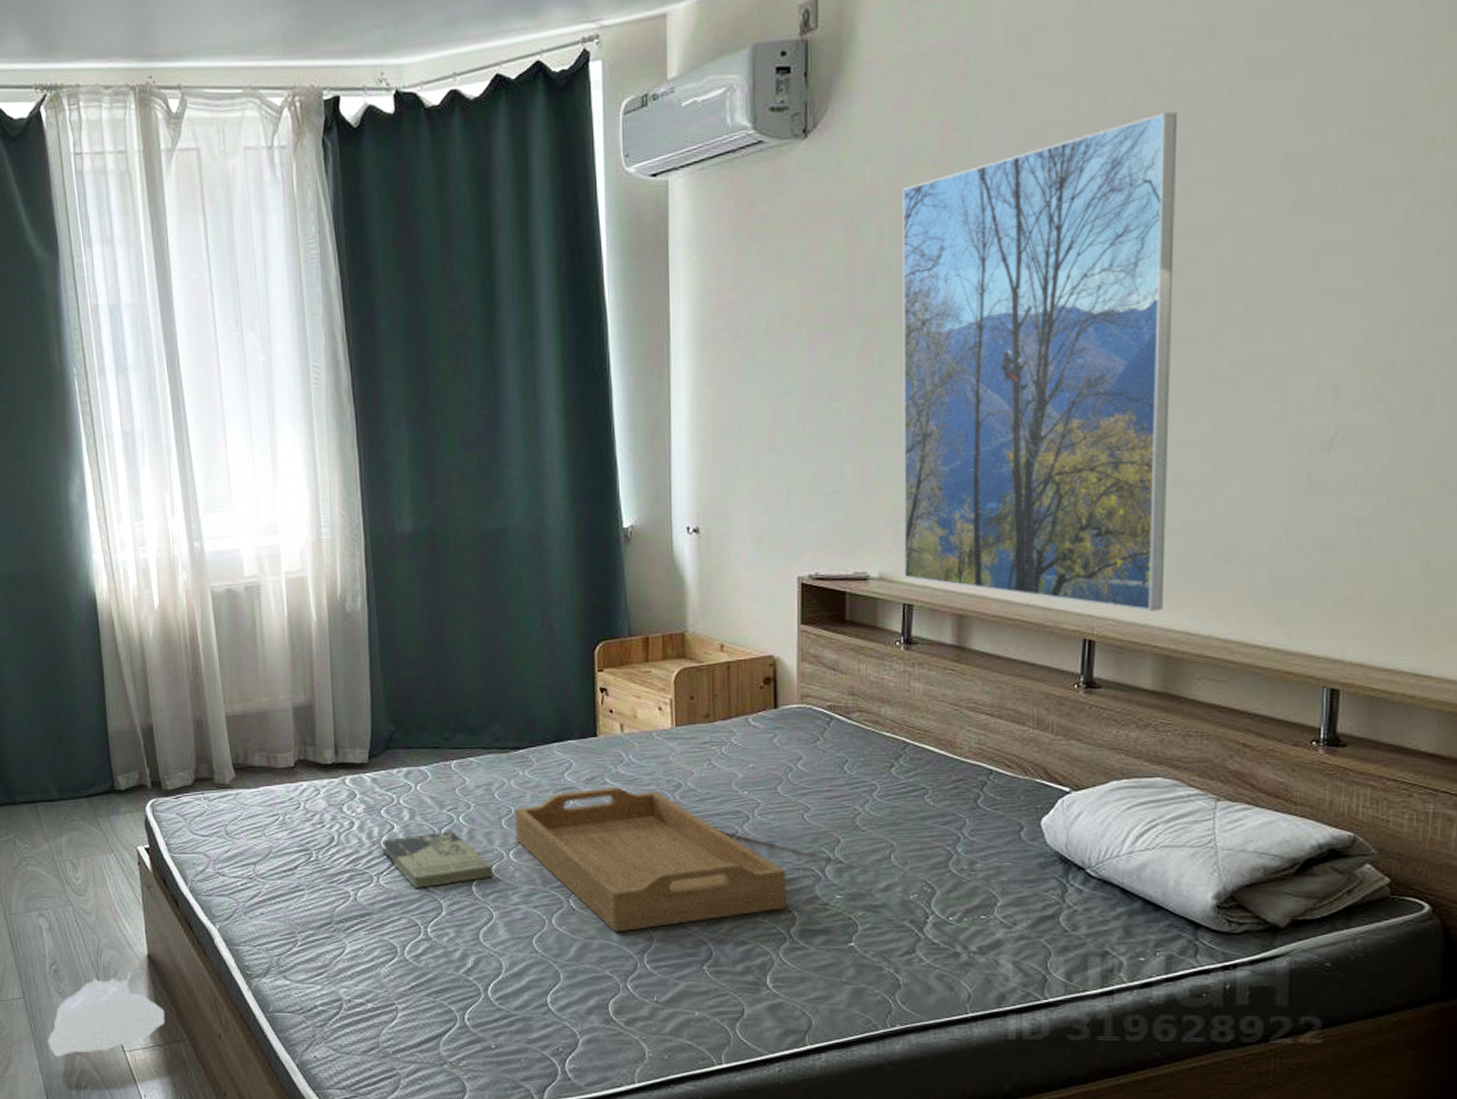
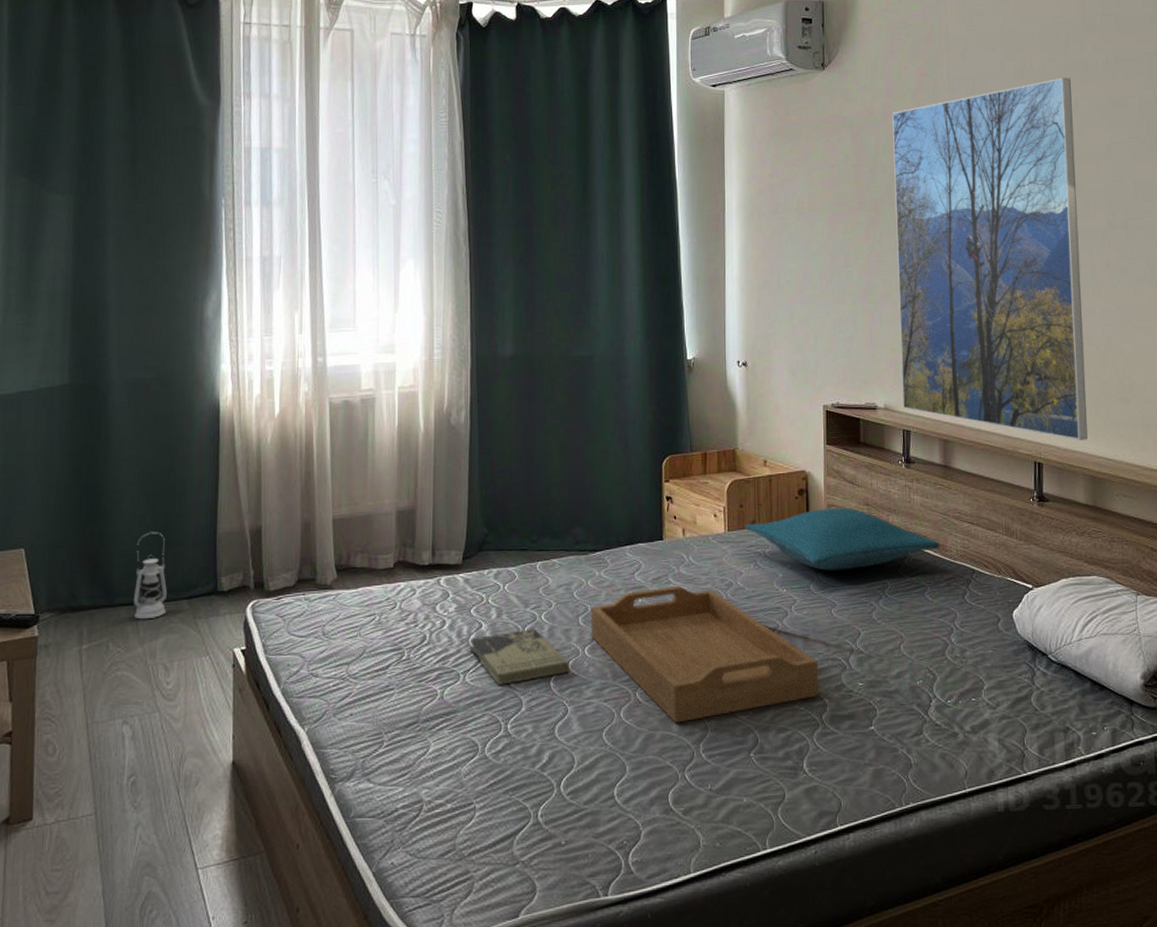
lantern: none [30,730,67,817] -> present [134,531,167,620]
bag: present [47,971,166,1057] -> none [114,780,244,879]
pillow: none [697,698,948,771] -> present [745,508,940,571]

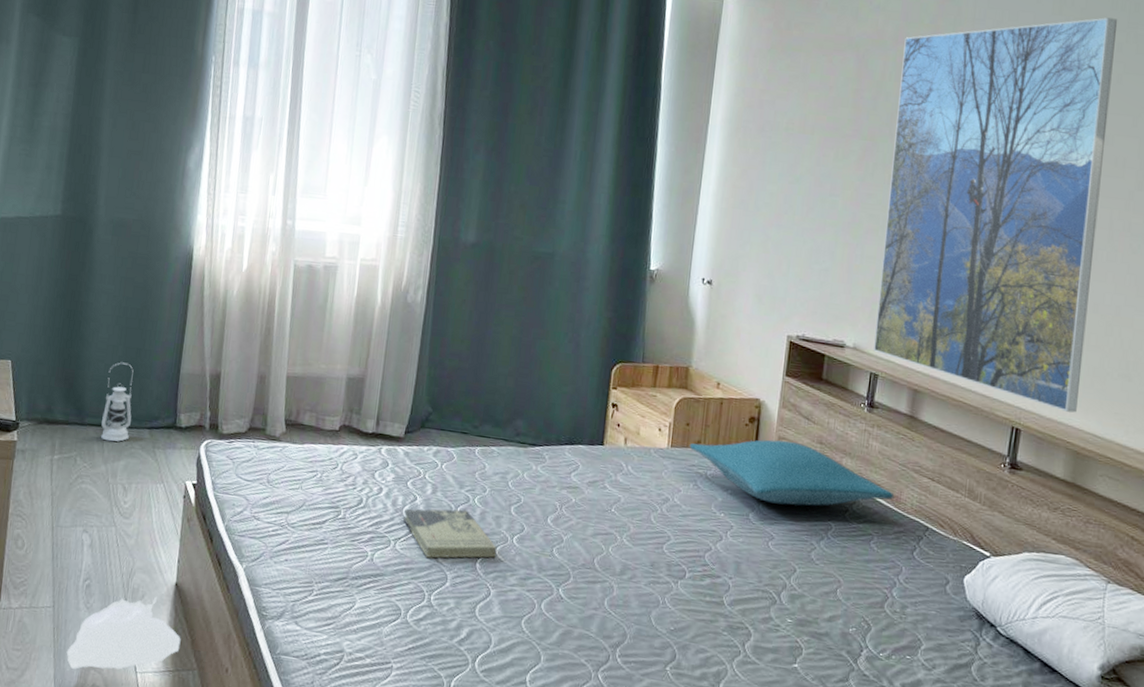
bag: none [114,780,244,879] -> present [66,596,181,670]
serving tray: present [591,586,818,723] -> none [521,490,747,625]

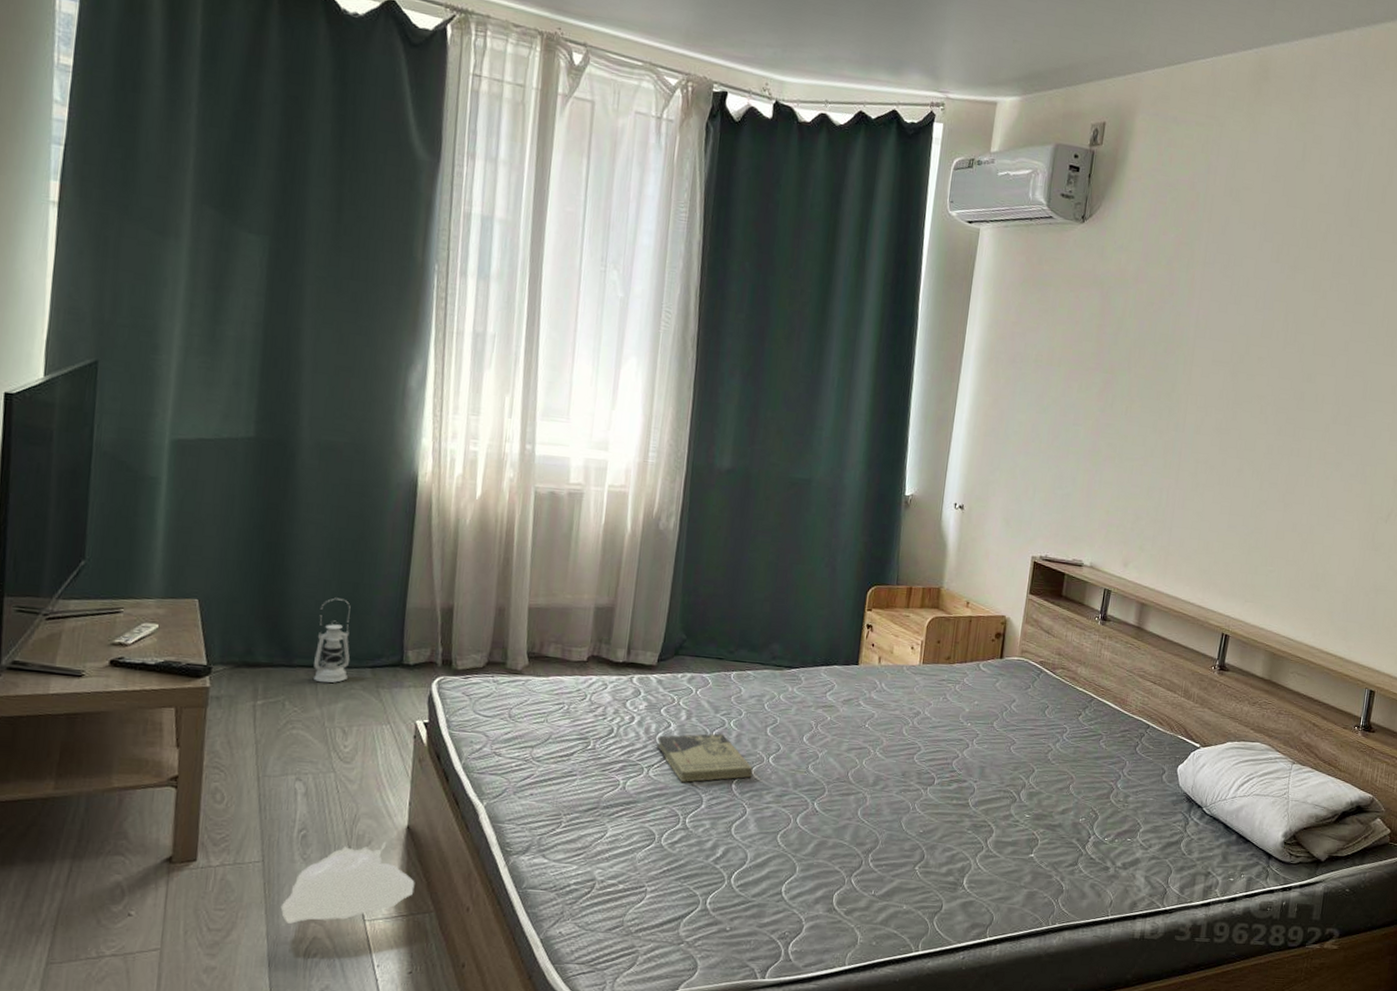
pillow: present [689,439,895,506] -> none [940,653,1122,712]
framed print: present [874,17,1118,413] -> none [1108,266,1324,619]

